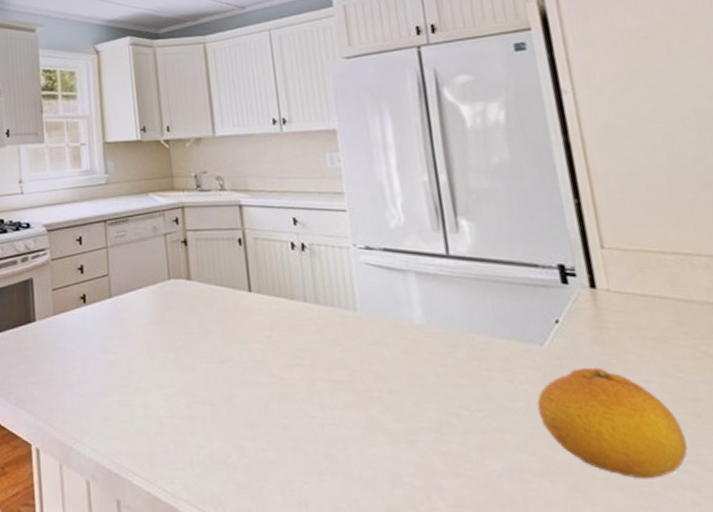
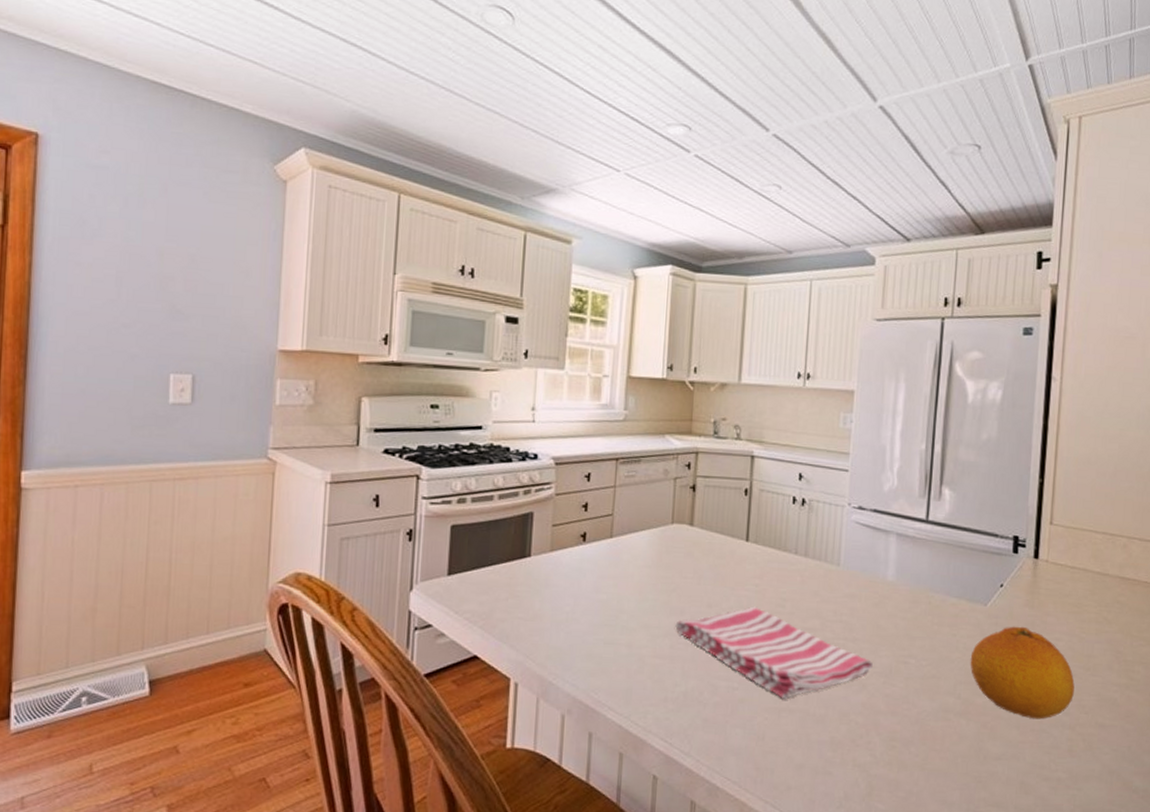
dish towel: none [189,359,419,461] -> present [675,606,873,700]

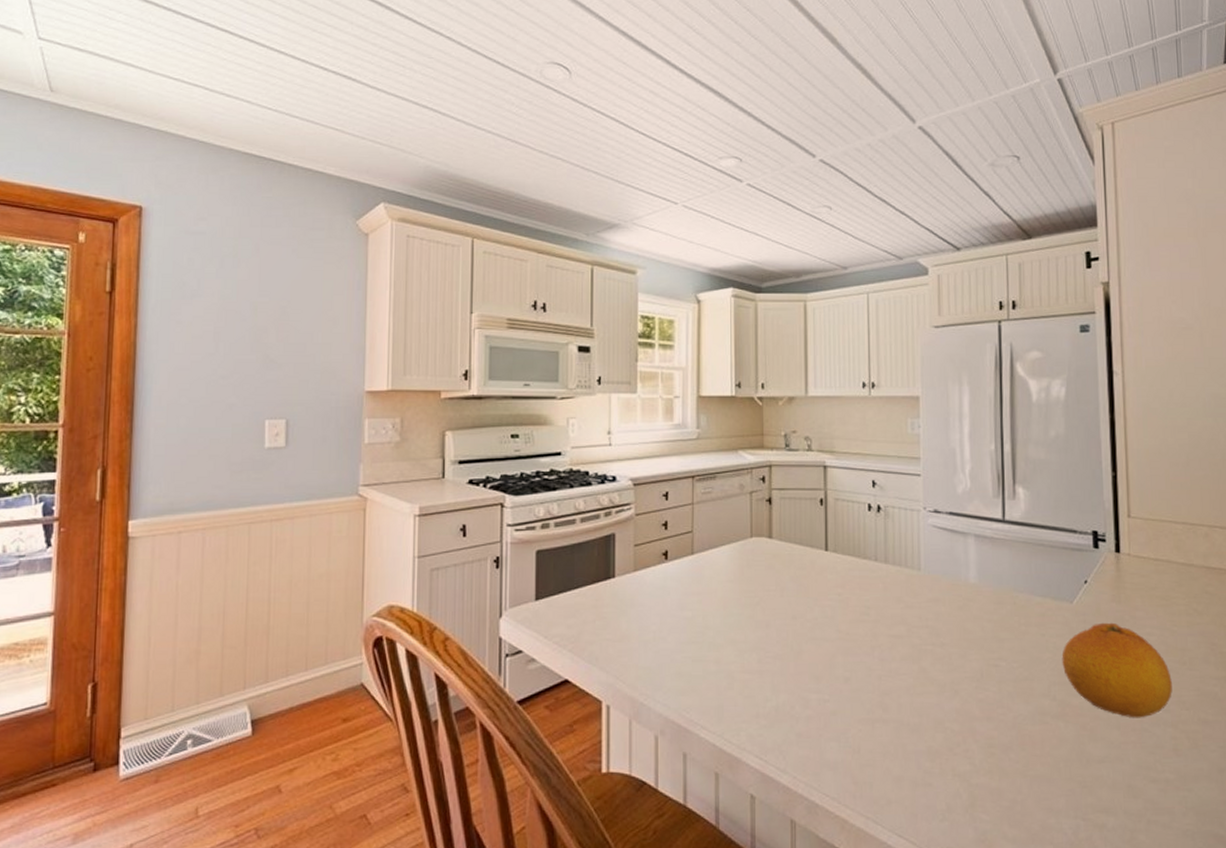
dish towel: present [675,606,873,700] -> none [762,616,963,710]

